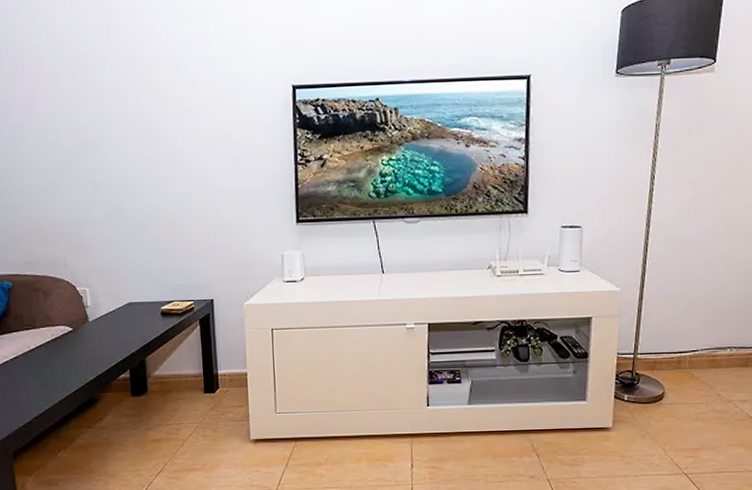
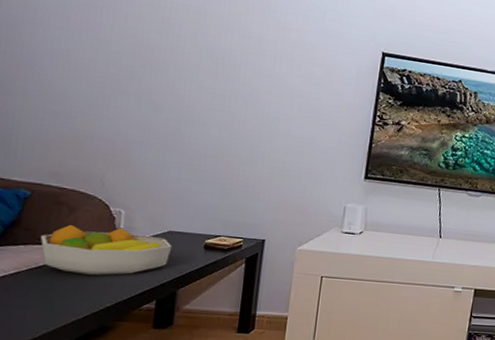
fruit bowl: none [28,305,134,352] -> present [40,224,173,276]

